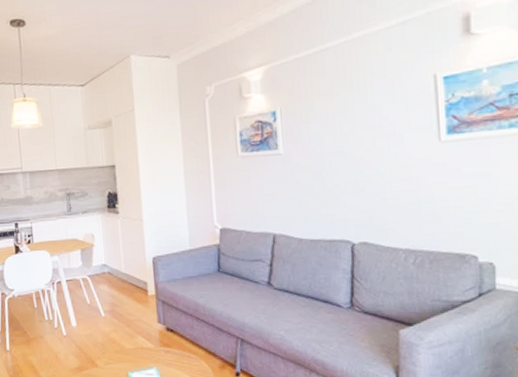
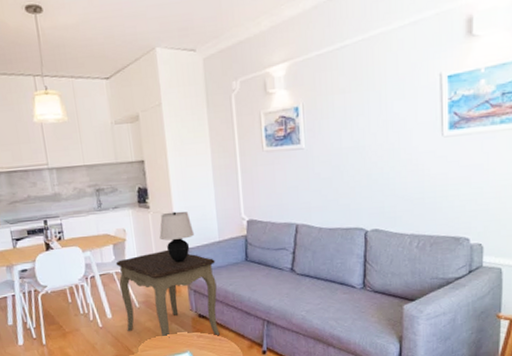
side table: none [83,257,189,353] -> present [115,249,220,338]
table lamp: none [128,217,164,271] -> present [159,211,194,263]

